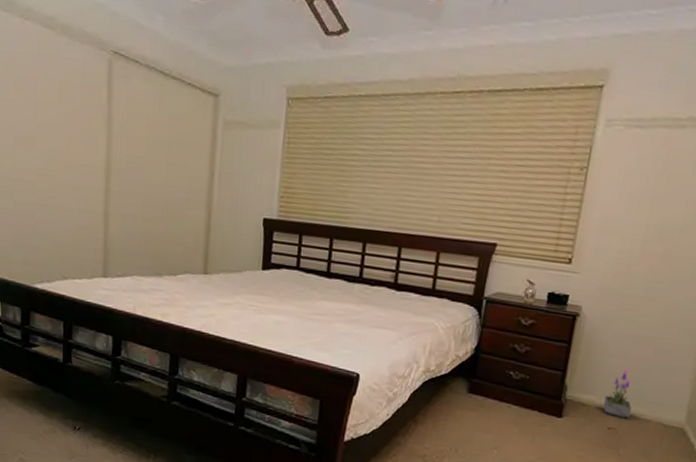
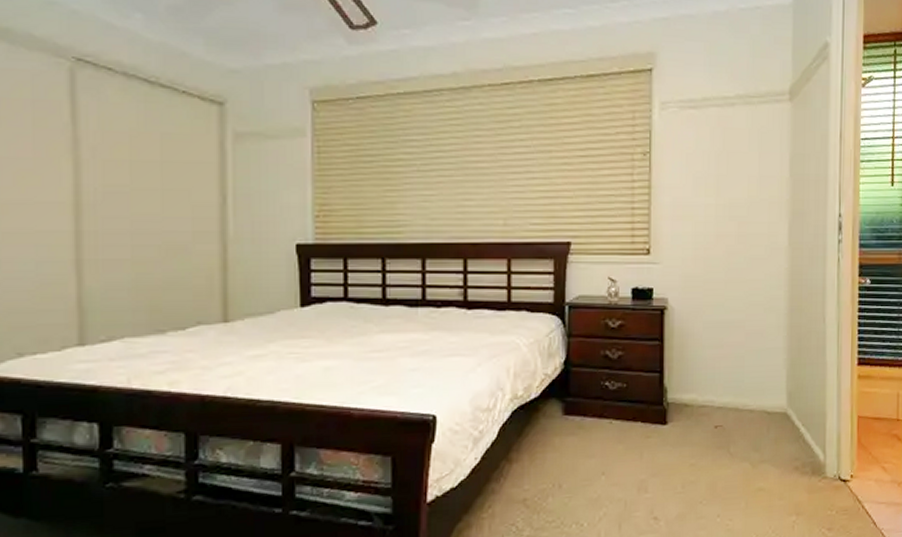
potted plant: present [603,368,632,419] -> none [706,358,734,414]

